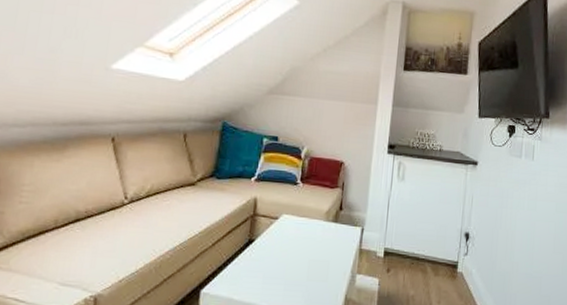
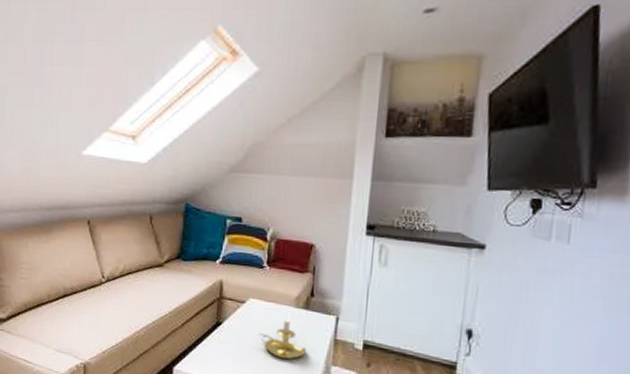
candle holder: none [290,225,334,271] -> present [259,311,306,359]

